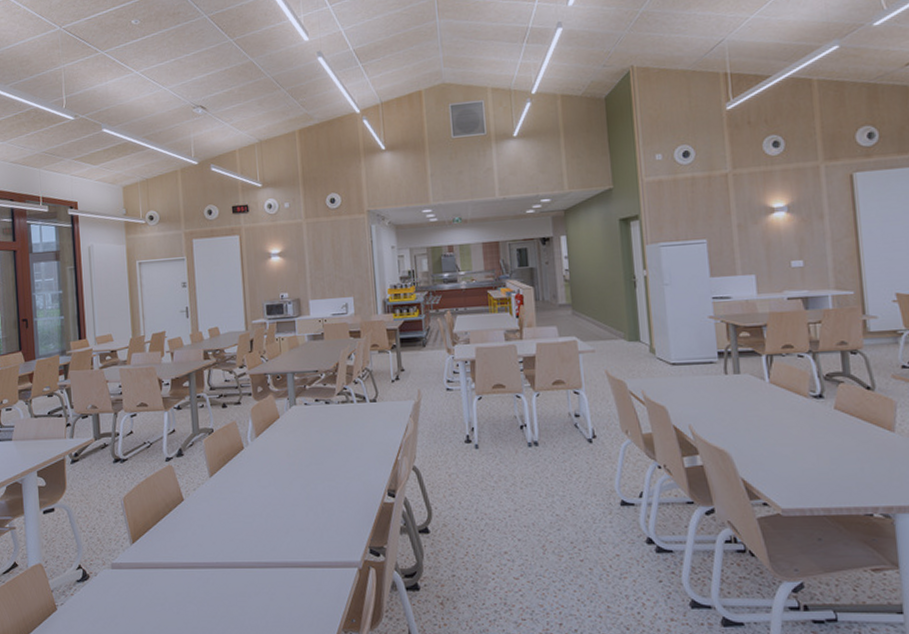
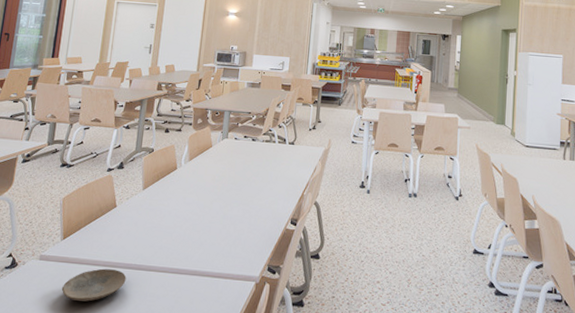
plate: none [141,571,210,609] -> present [61,268,126,302]

